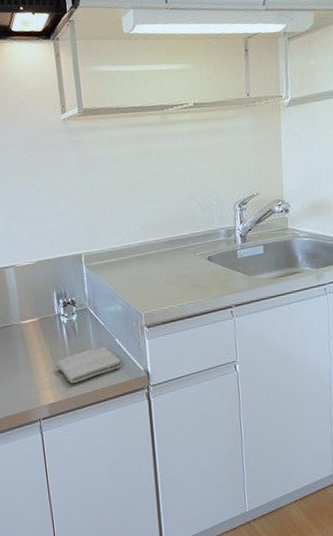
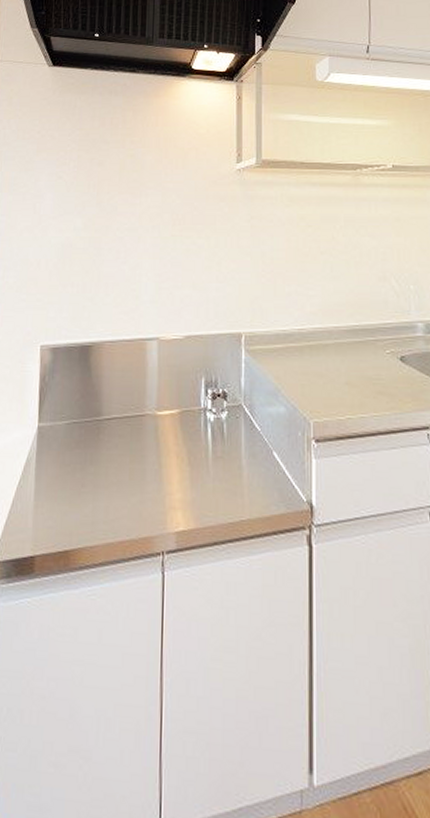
washcloth: present [56,346,121,383] -> none [193,460,277,507]

